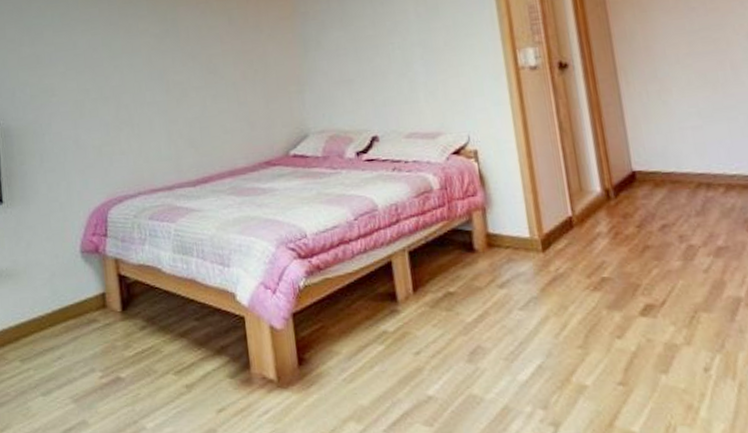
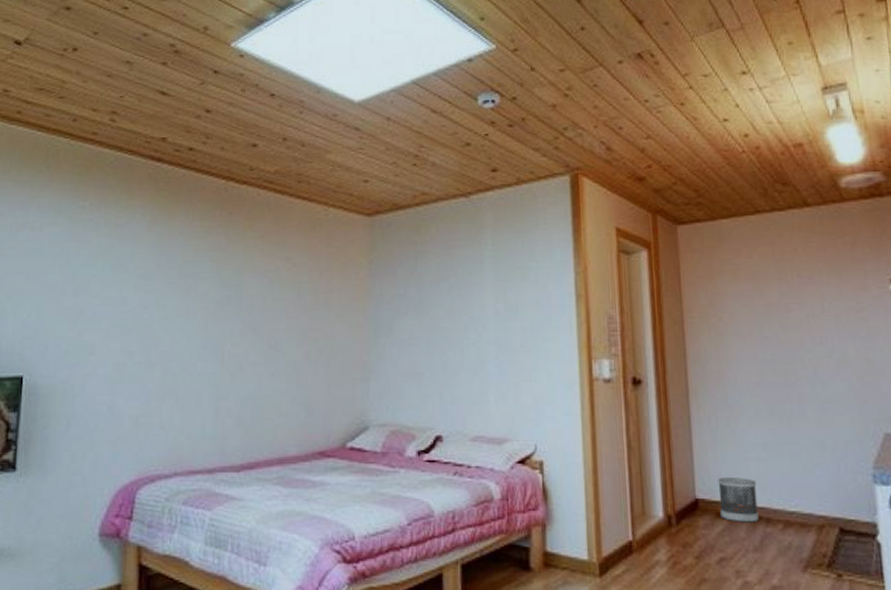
wastebasket: none [653,147,699,190] -> present [718,478,759,523]

